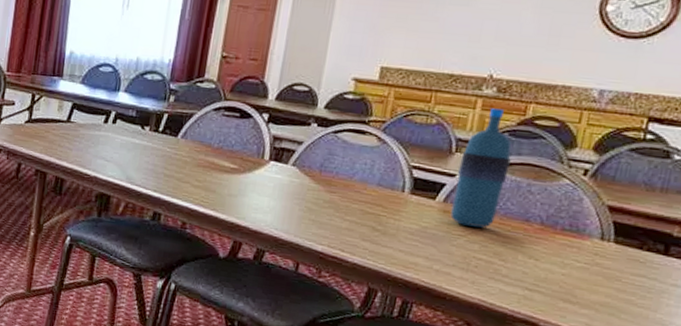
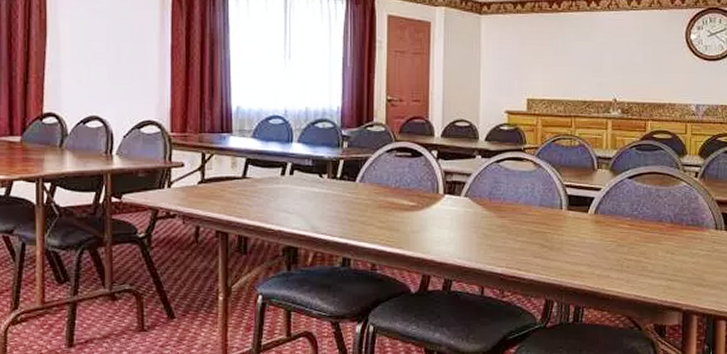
water bottle: present [450,108,512,228] -> none [602,127,641,232]

